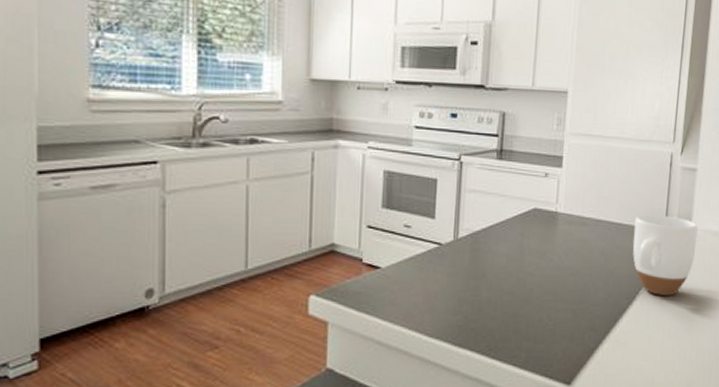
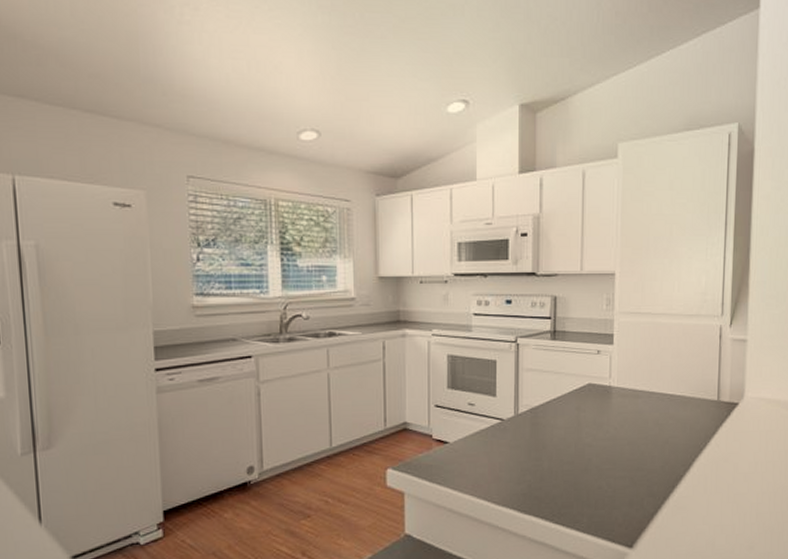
mug: present [632,214,698,297] -> none [686,384,751,463]

